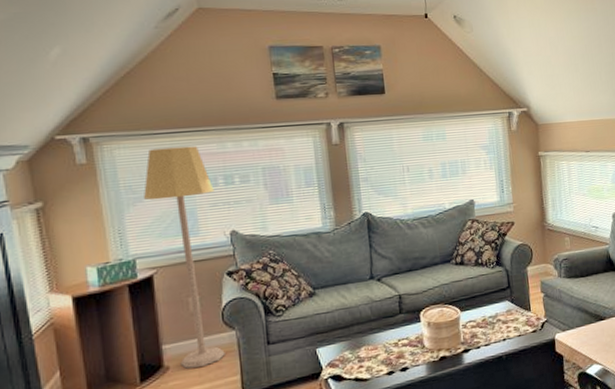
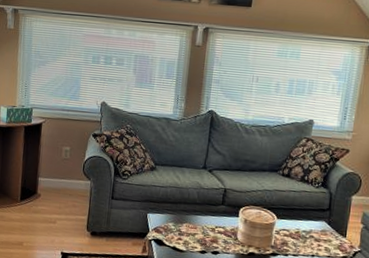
lamp: present [144,146,225,369] -> none [46,25,96,202]

